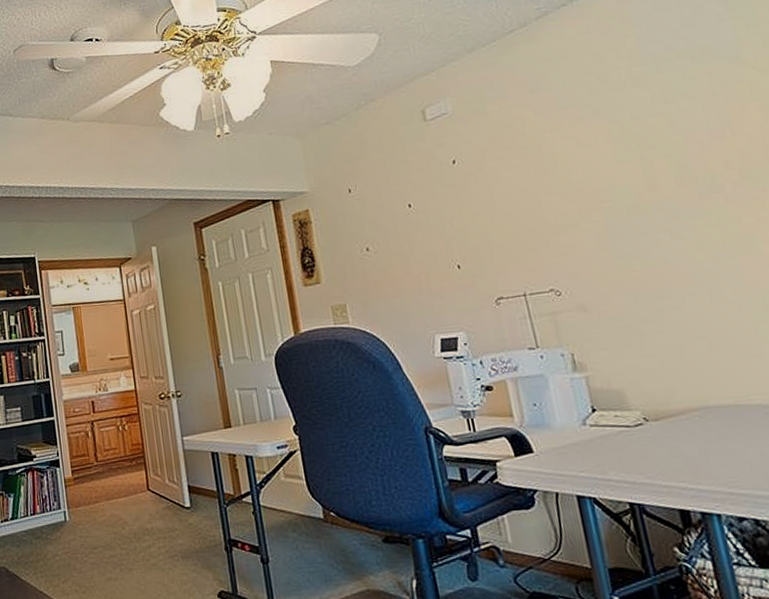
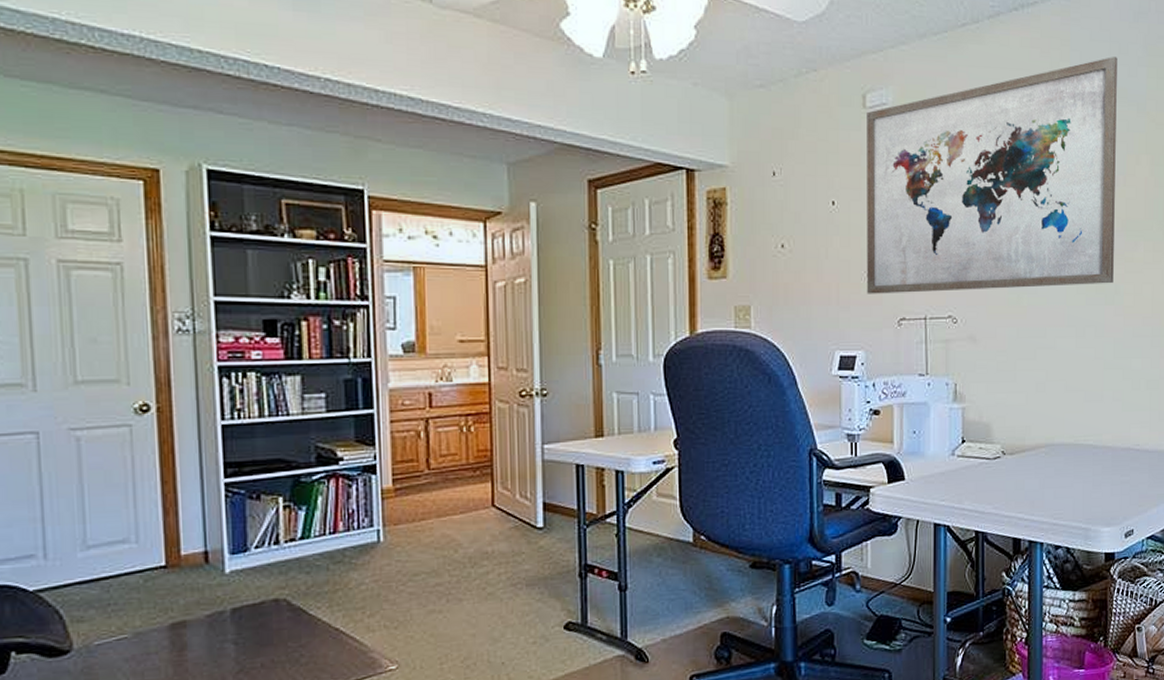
wall art: none [428,19,744,280] -> present [866,57,1117,294]

